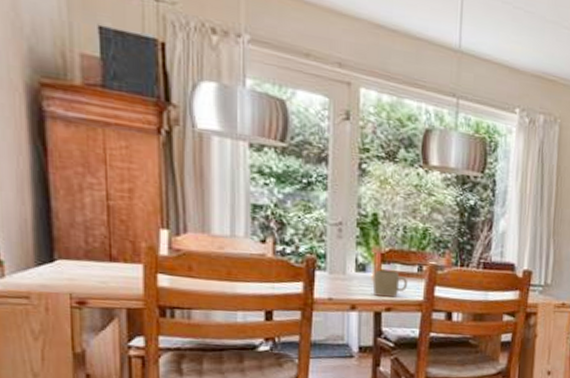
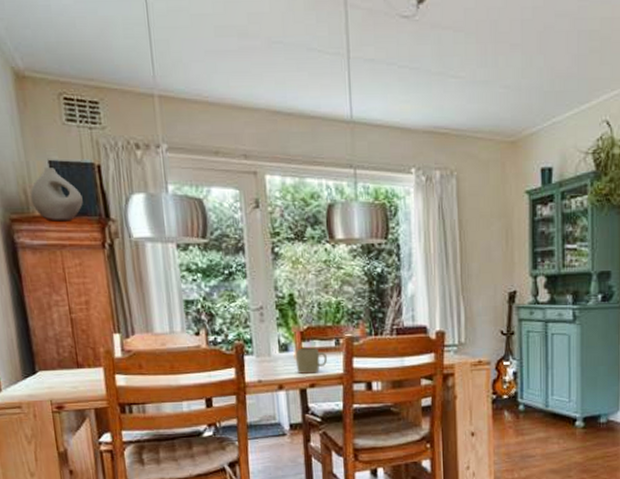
vase: none [71,33,138,99] -> present [30,168,83,223]

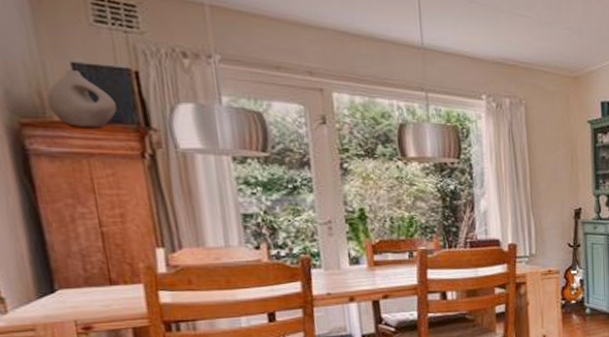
mug: present [295,347,327,374] -> none [367,260,400,286]

